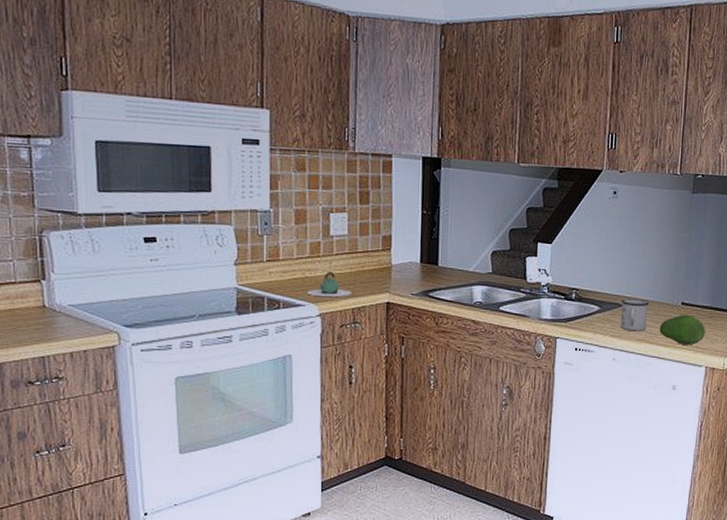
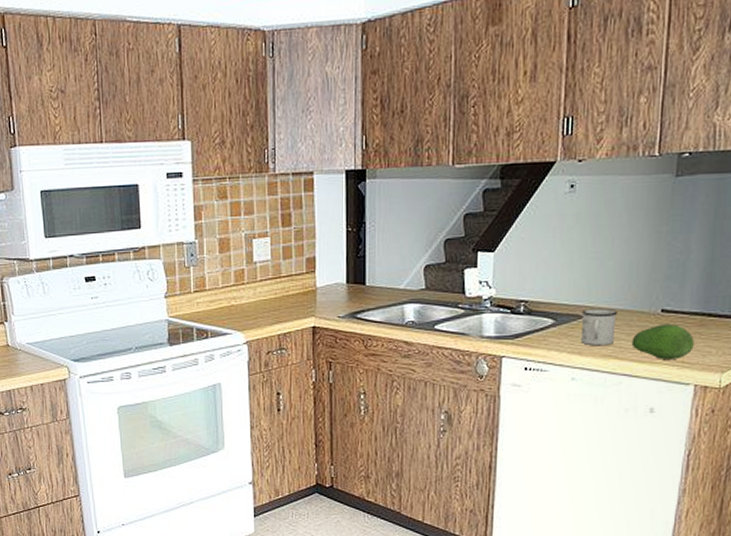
teapot: present [307,271,352,298] -> none [233,298,277,325]

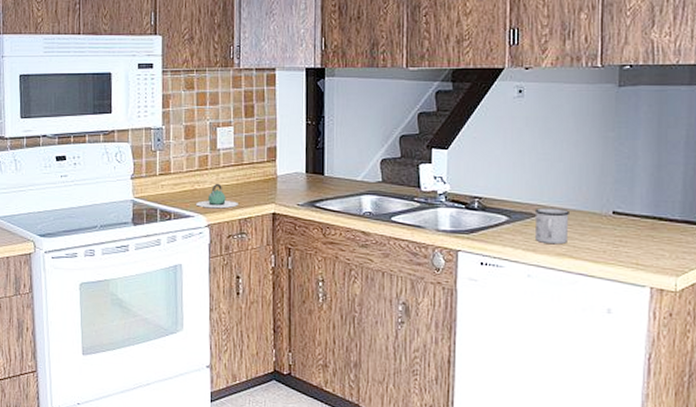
teapot: none [233,298,277,325] -> present [196,183,238,209]
fruit: present [631,324,694,359] -> none [585,226,647,261]

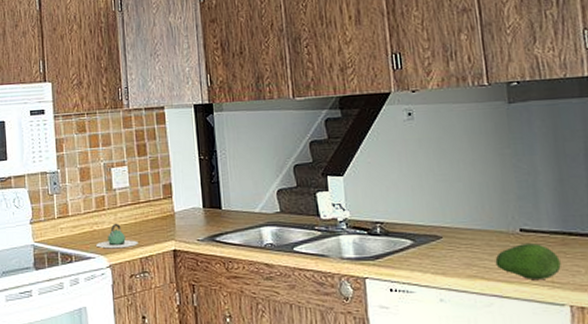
mug: present [534,208,571,245] -> none [439,229,477,267]
fruit: none [585,226,647,261] -> present [495,243,561,279]

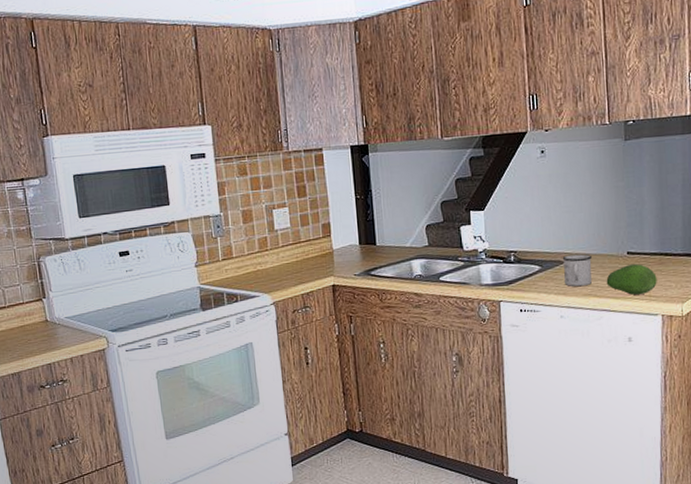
teapot: present [96,223,138,249] -> none [260,262,300,287]
mug: none [439,229,477,267] -> present [562,254,593,287]

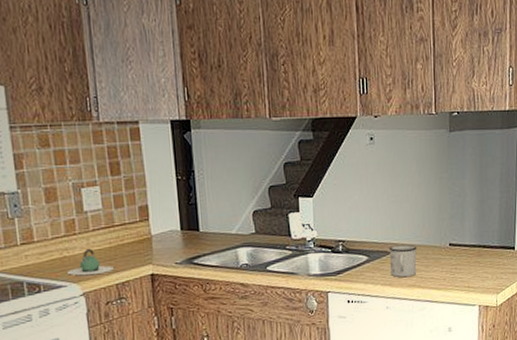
teapot: none [260,262,300,287] -> present [67,248,114,276]
fruit: present [606,264,657,295] -> none [429,255,475,286]

